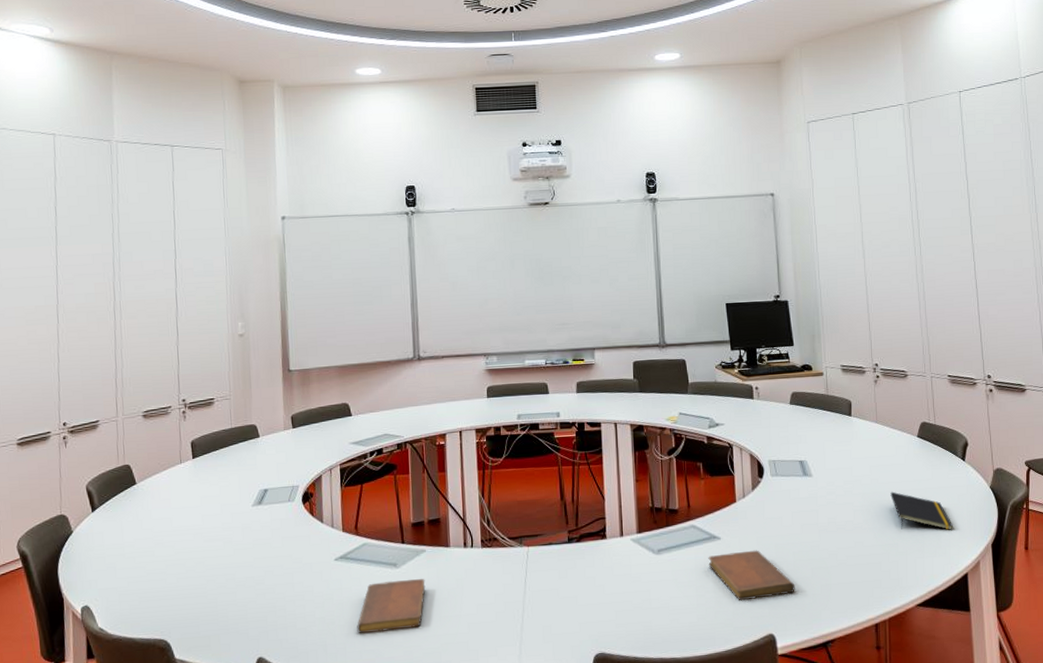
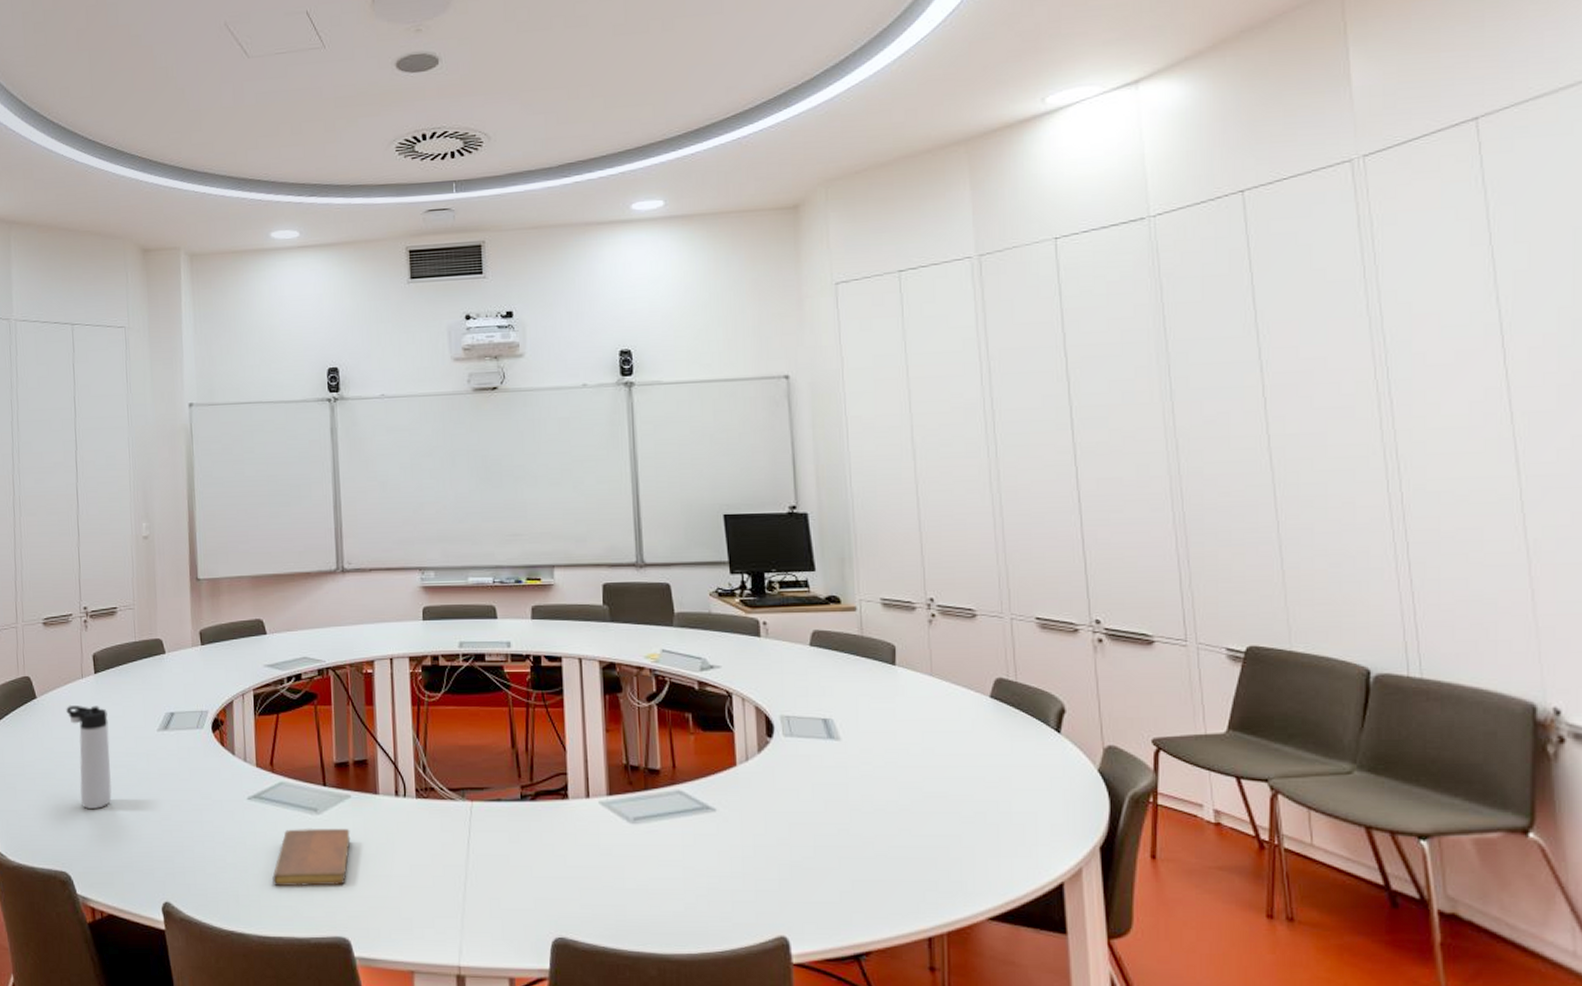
thermos bottle: none [165,487,209,581] -> present [66,705,112,809]
notebook: present [708,550,795,601] -> none [699,828,816,891]
notepad: present [890,491,953,531] -> none [951,767,1042,825]

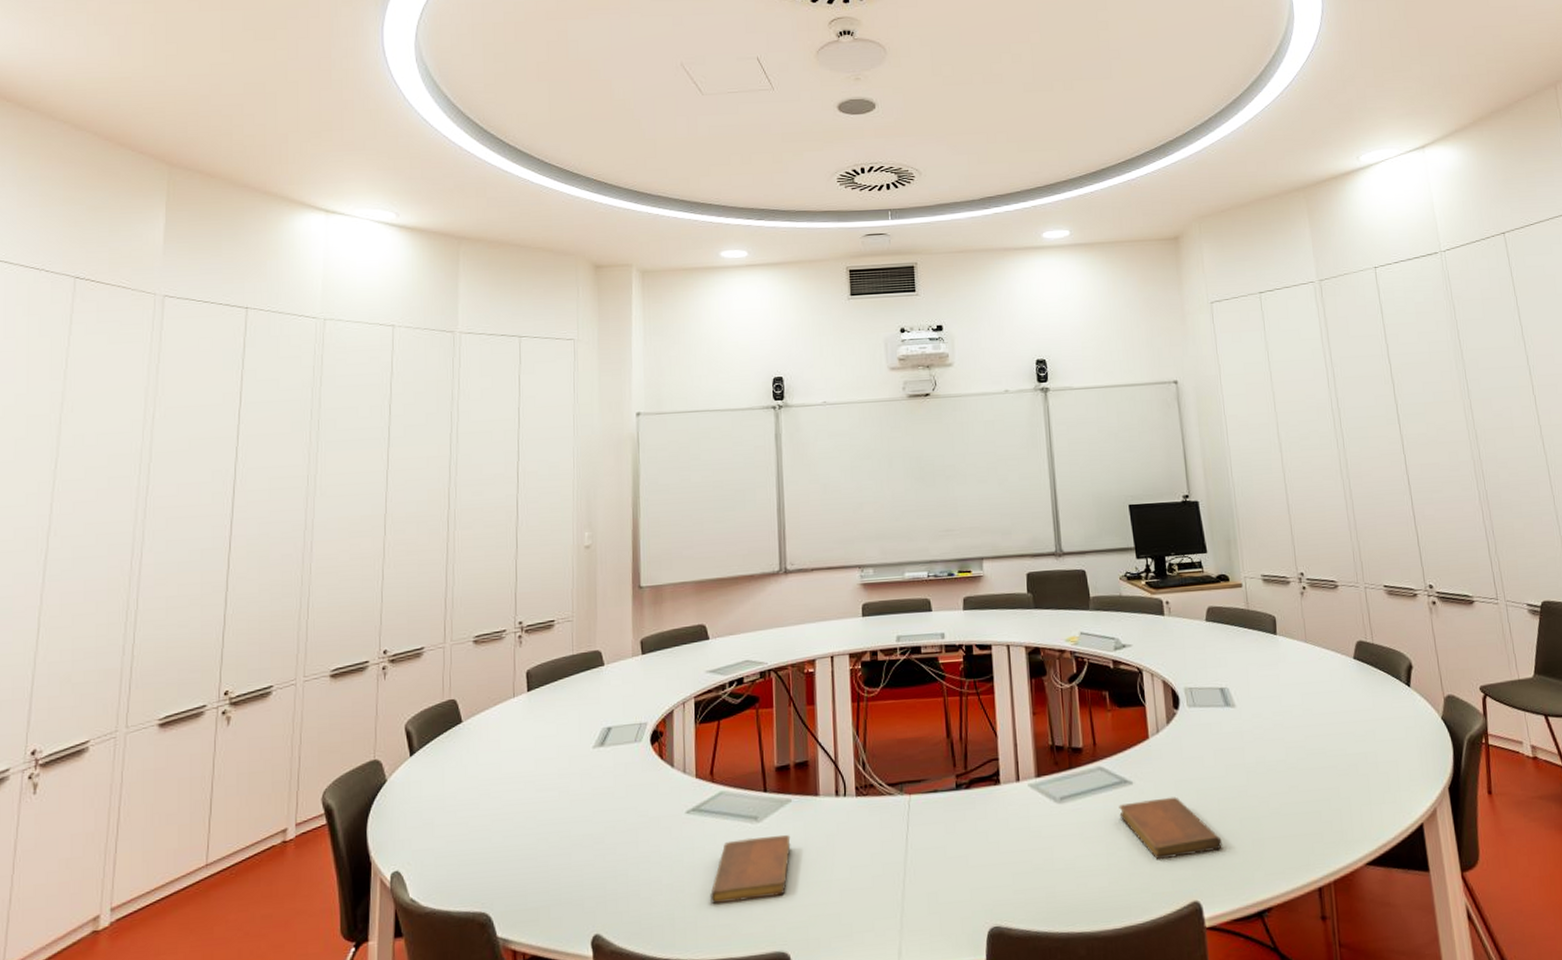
thermos bottle: present [66,705,112,809] -> none [494,725,542,839]
notebook: none [699,828,816,891] -> present [1119,797,1222,860]

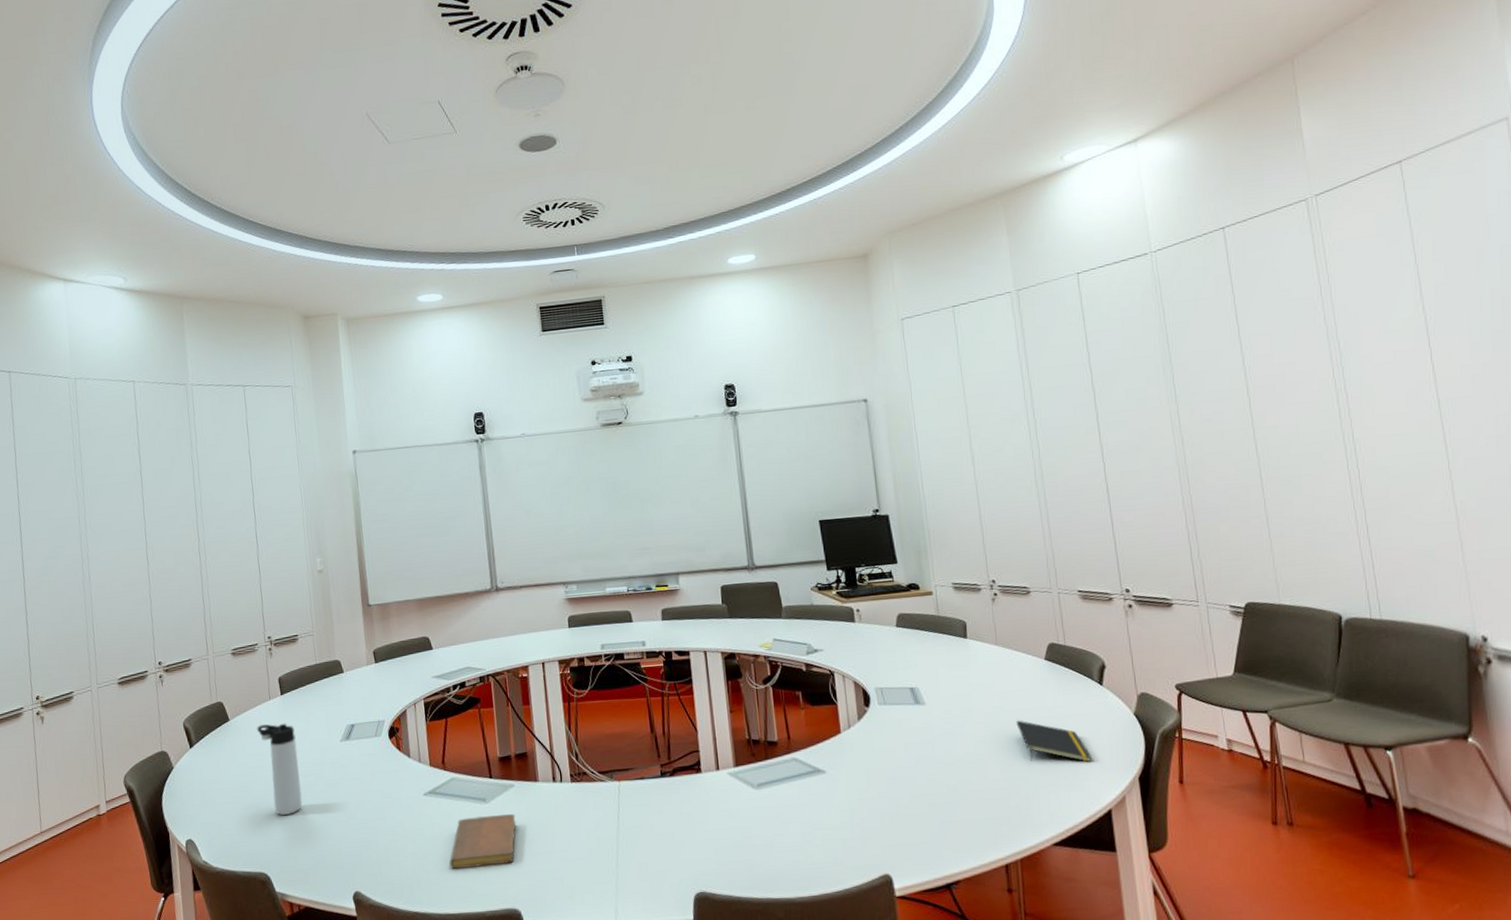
thermos bottle: none [494,725,542,839] -> present [257,723,303,815]
notebook: present [1119,797,1222,860] -> none [813,784,912,839]
notepad: none [1327,724,1402,772] -> present [1016,720,1092,763]

